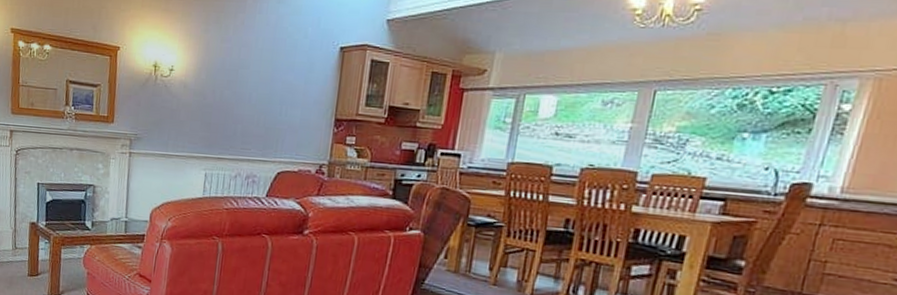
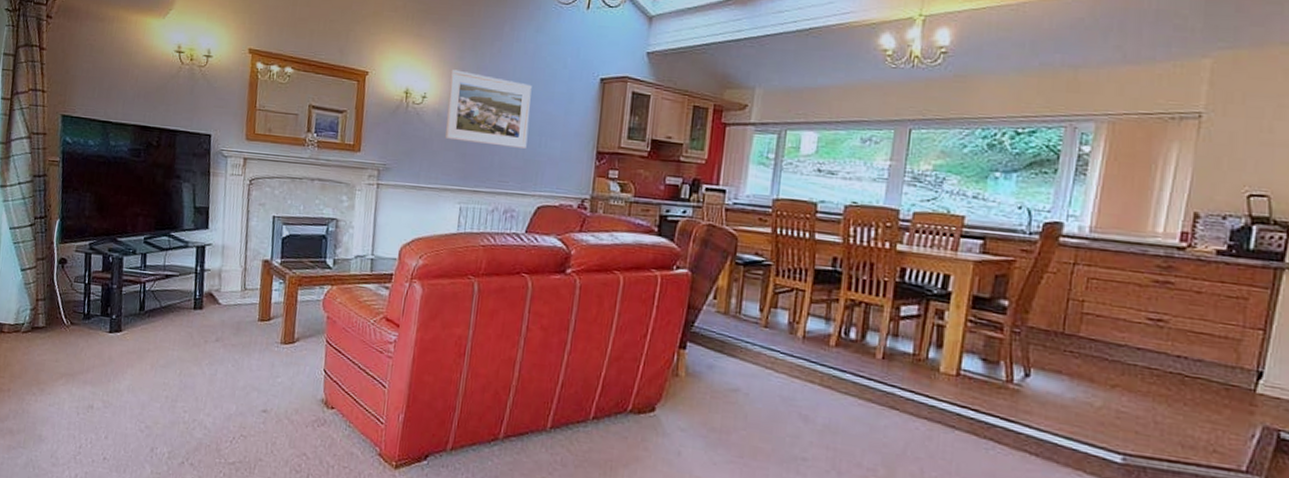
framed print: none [191,42,274,117] -> present [445,69,532,149]

